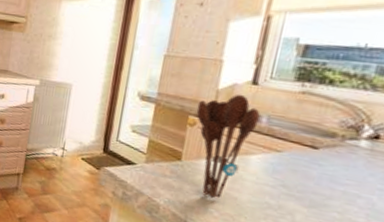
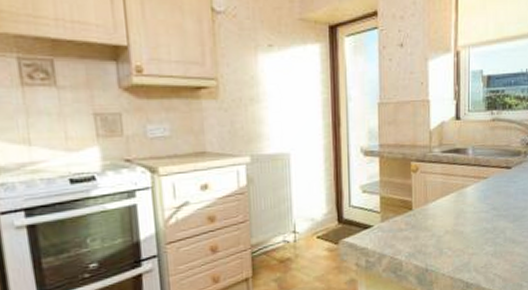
utensil holder: present [196,94,260,199] -> none [416,131,467,239]

